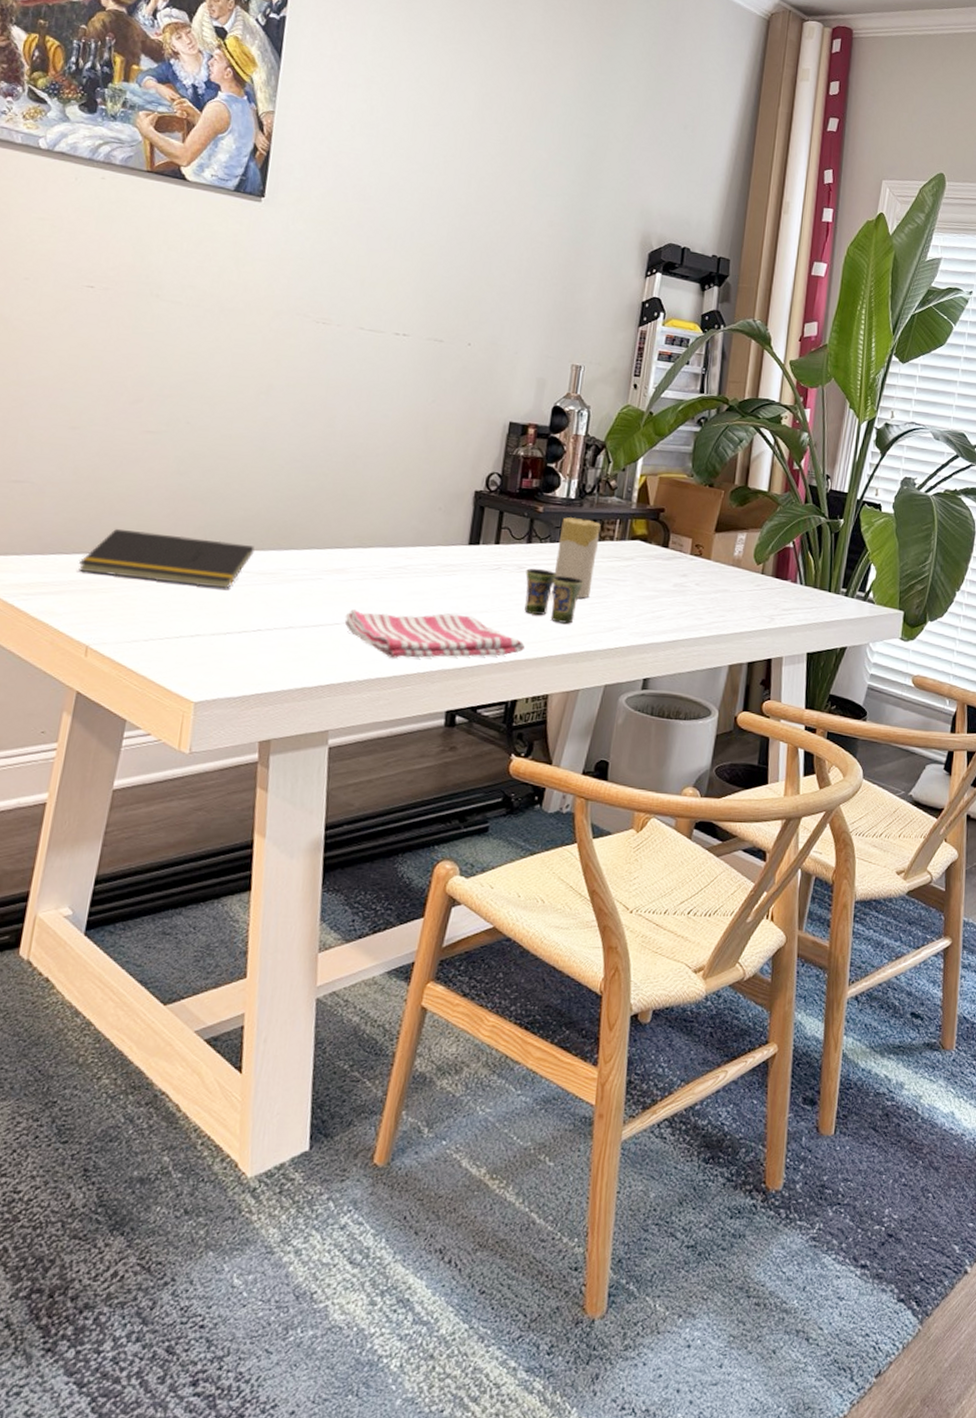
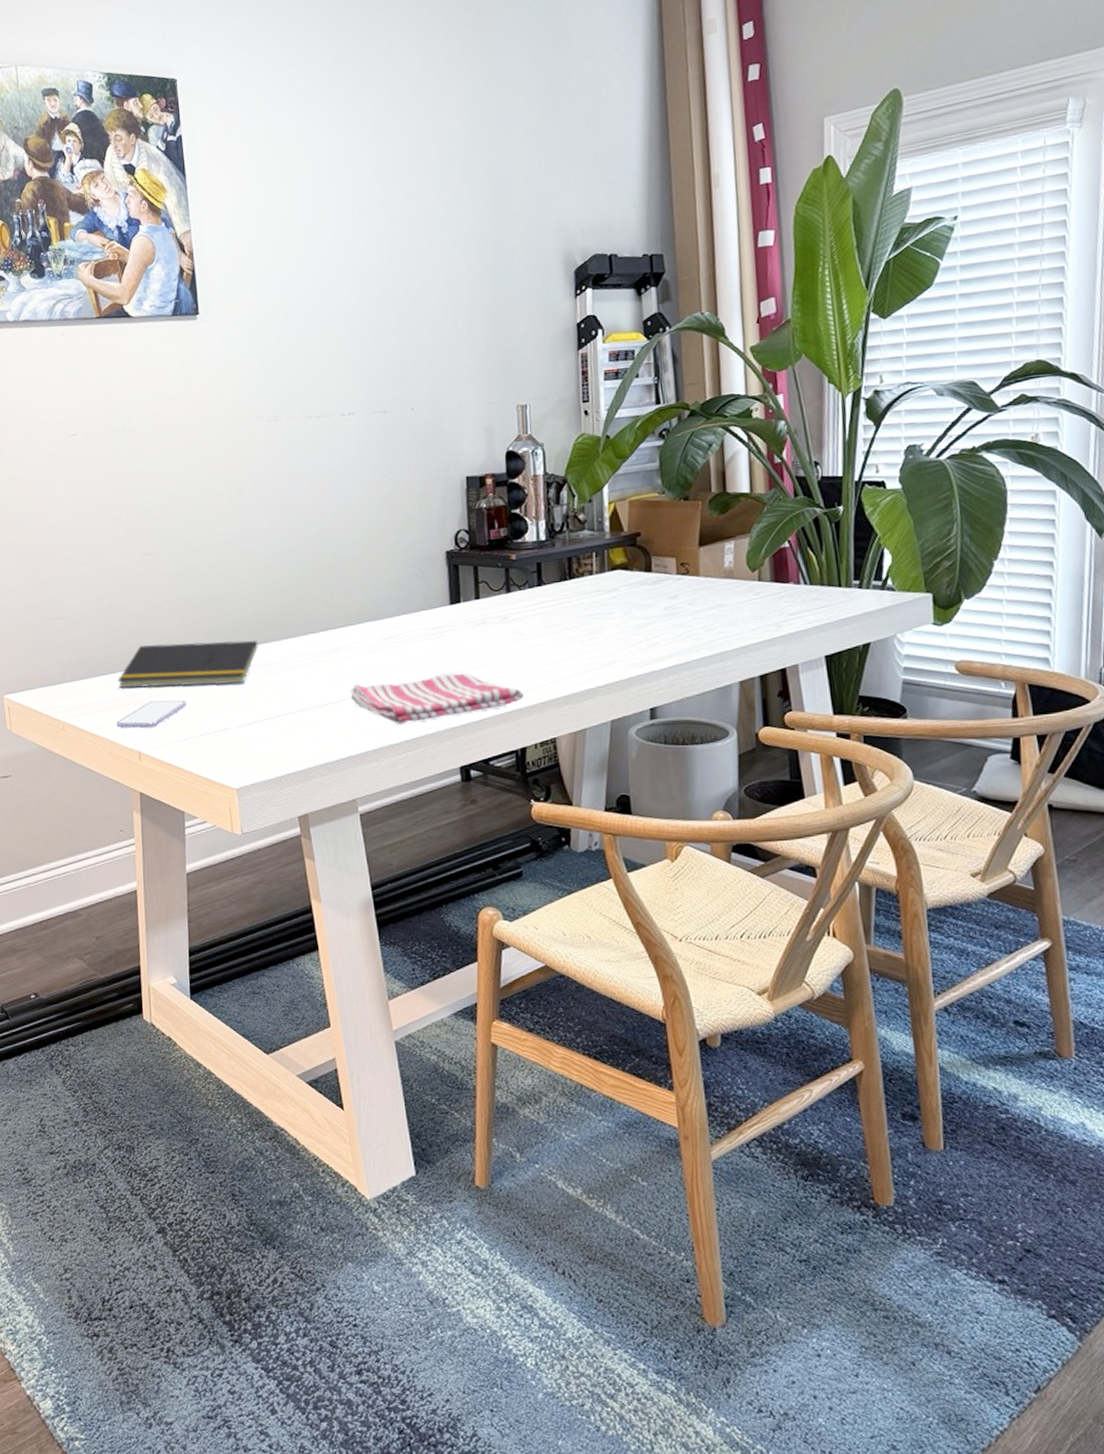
smartphone: none [66,591,157,622] -> present [116,700,186,728]
cup: present [524,568,583,624] -> none [511,615,570,666]
candle: present [552,517,601,598] -> none [537,558,579,638]

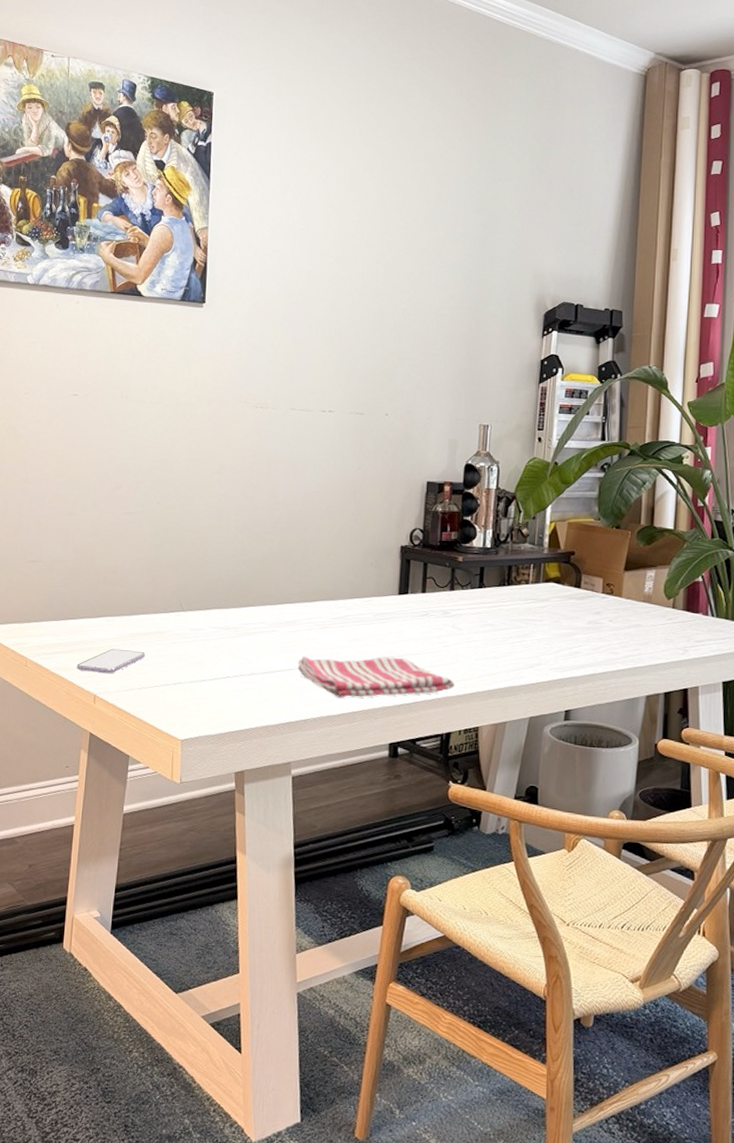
notepad: present [117,640,258,688] -> none [83,596,219,643]

